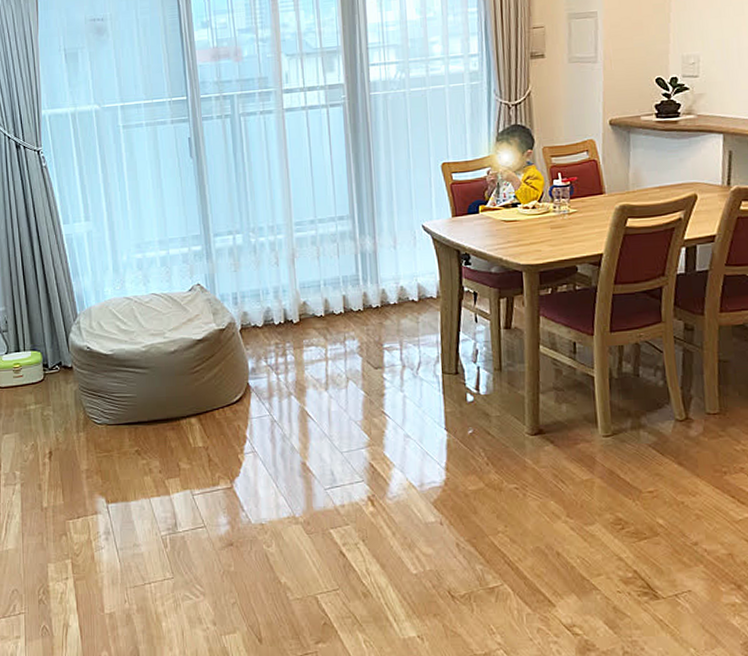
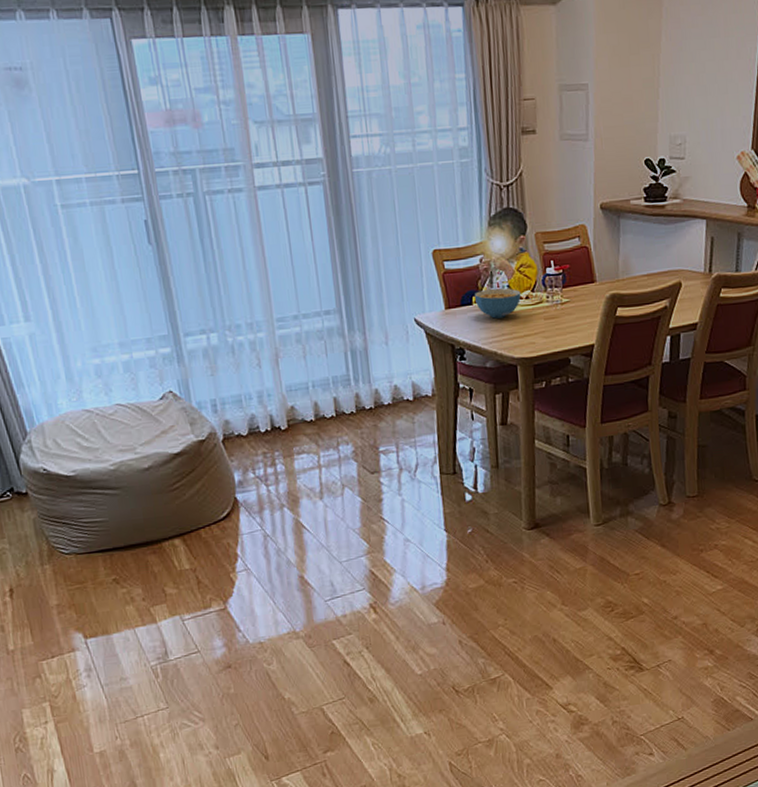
cereal bowl: none [480,198,528,227] -> present [474,288,521,319]

